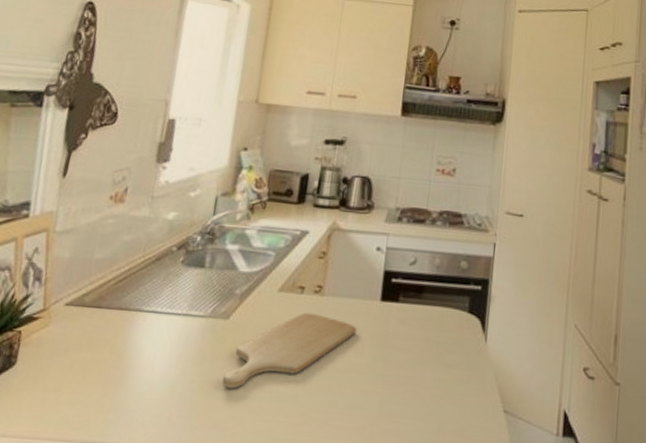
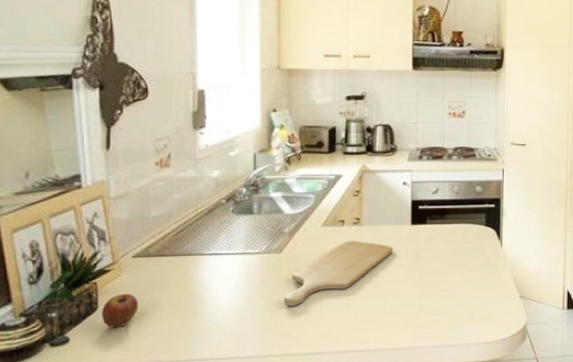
fruit: none [18,348,62,391] -> present [102,293,139,328]

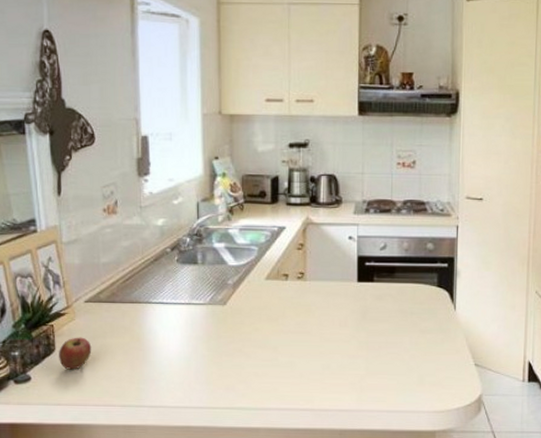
chopping board: present [284,240,393,307] -> none [228,296,339,360]

